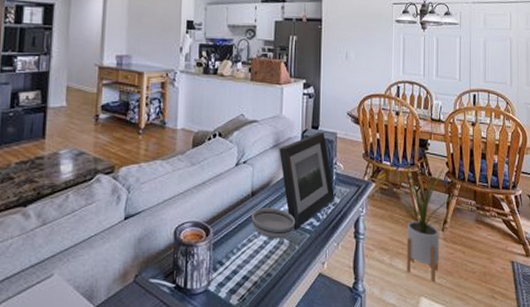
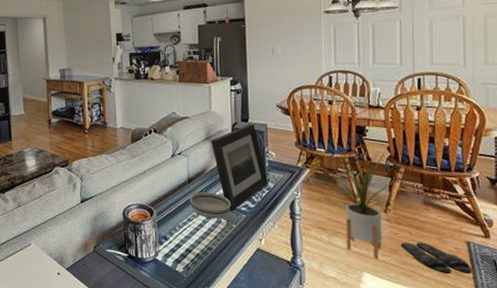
slippers: none [455,263,516,295] -> present [400,242,472,273]

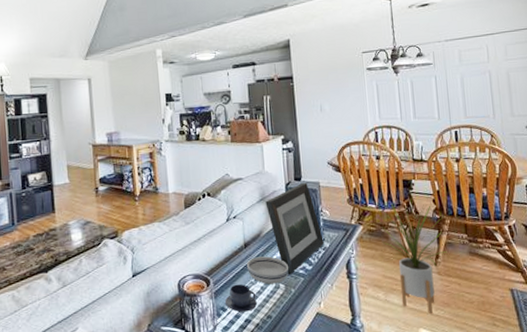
teacup: none [168,216,198,242] -> present [225,284,257,312]
slippers: present [400,242,472,273] -> none [451,293,518,323]

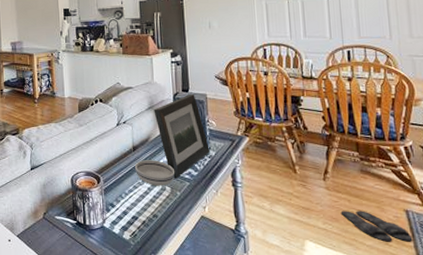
teacup: present [225,284,257,312] -> none [114,183,144,209]
house plant: present [379,197,447,313] -> none [266,113,337,227]
slippers: none [451,293,518,323] -> present [340,211,413,242]

